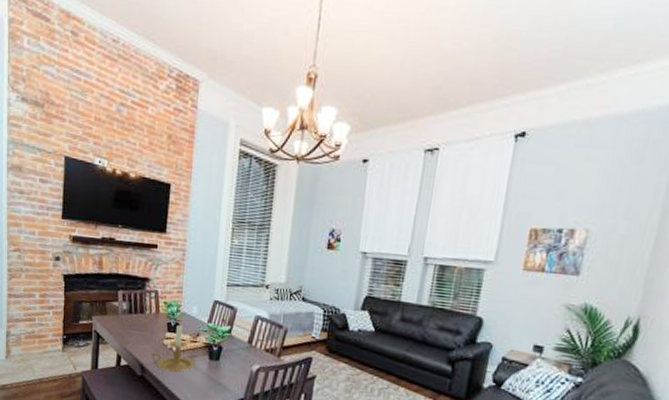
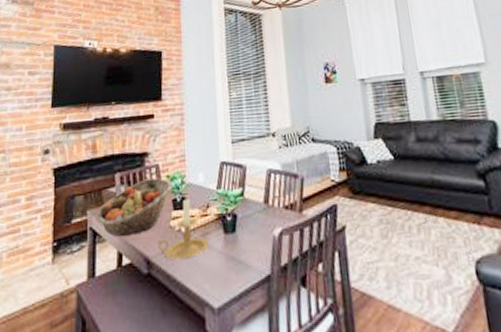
fruit basket: none [100,301,169,344] -> present [96,178,172,236]

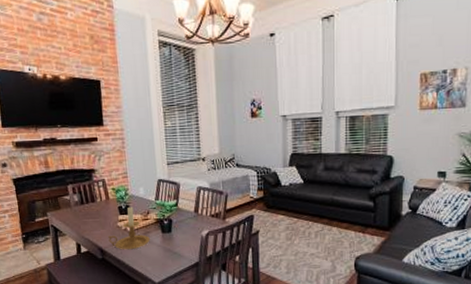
fruit basket: present [96,178,172,236] -> none [55,190,118,232]

